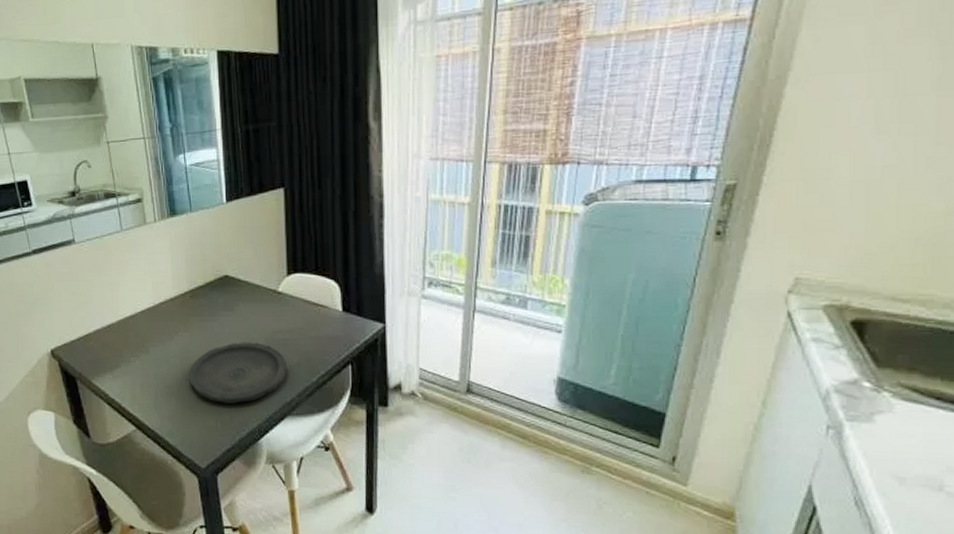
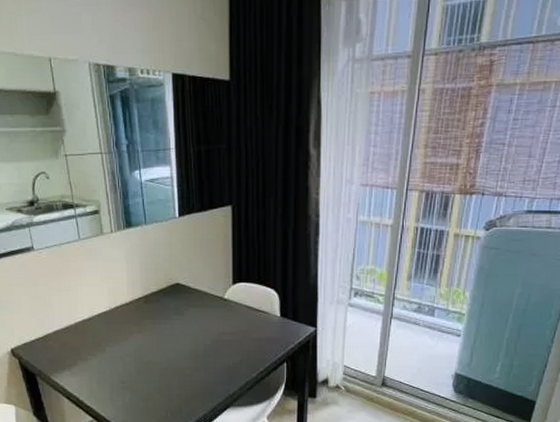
plate: present [188,342,286,403] -> none [141,343,230,396]

